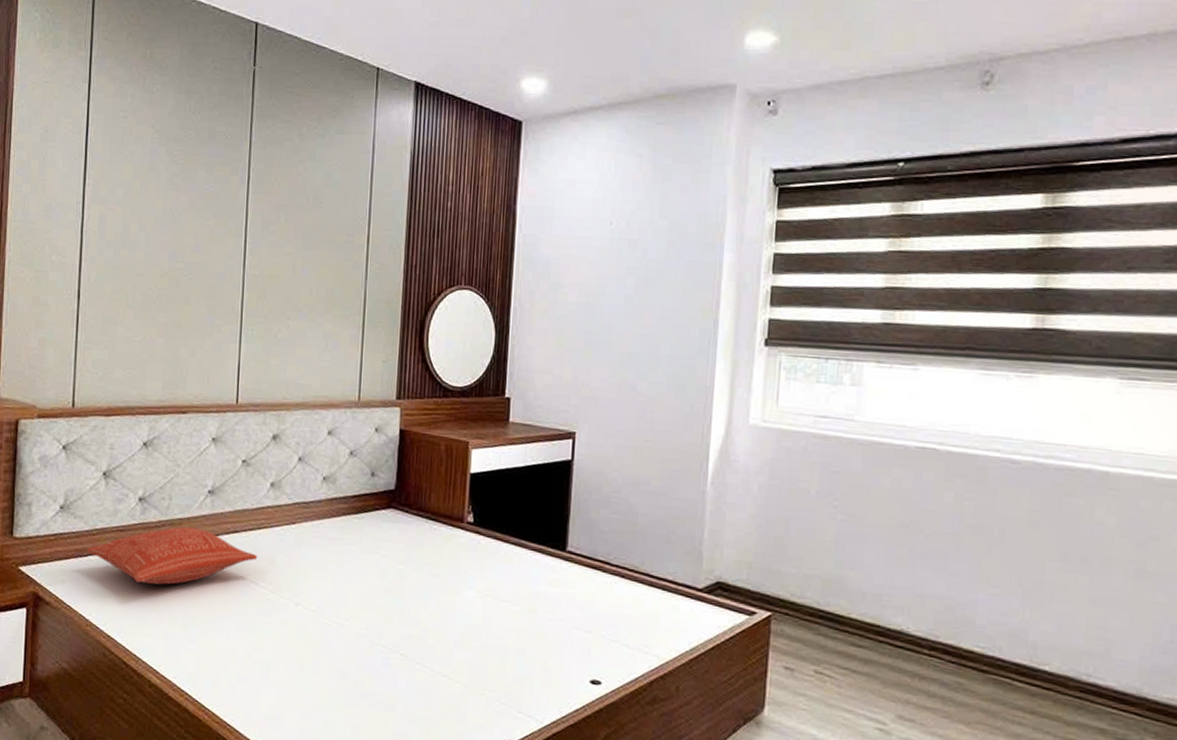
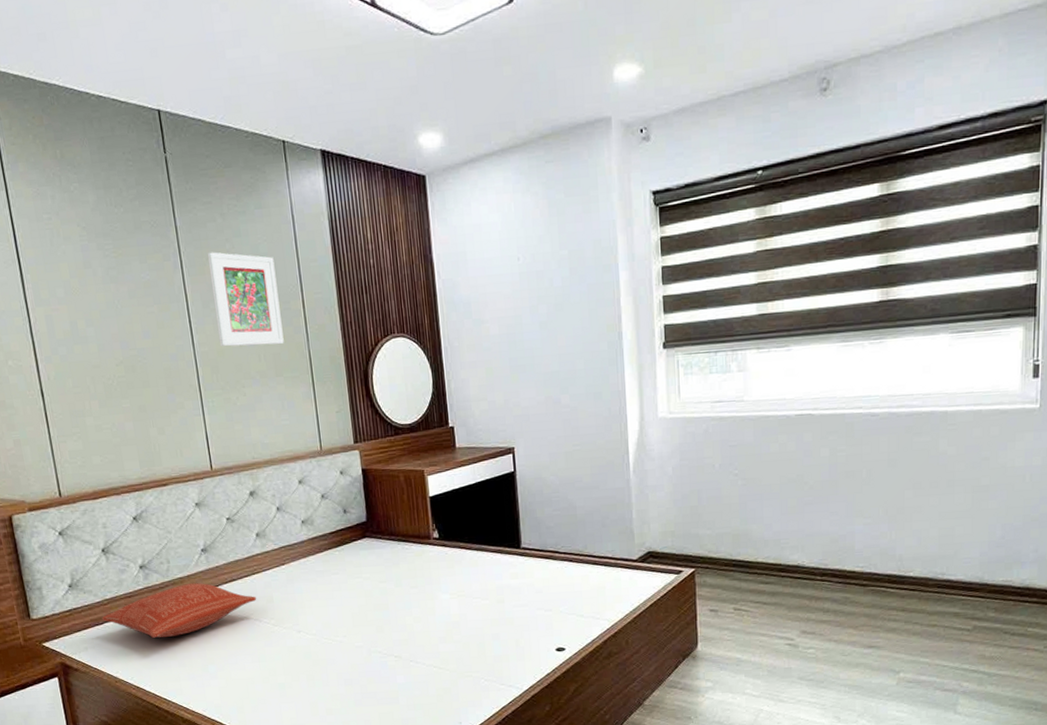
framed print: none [271,172,346,279] -> present [207,252,284,347]

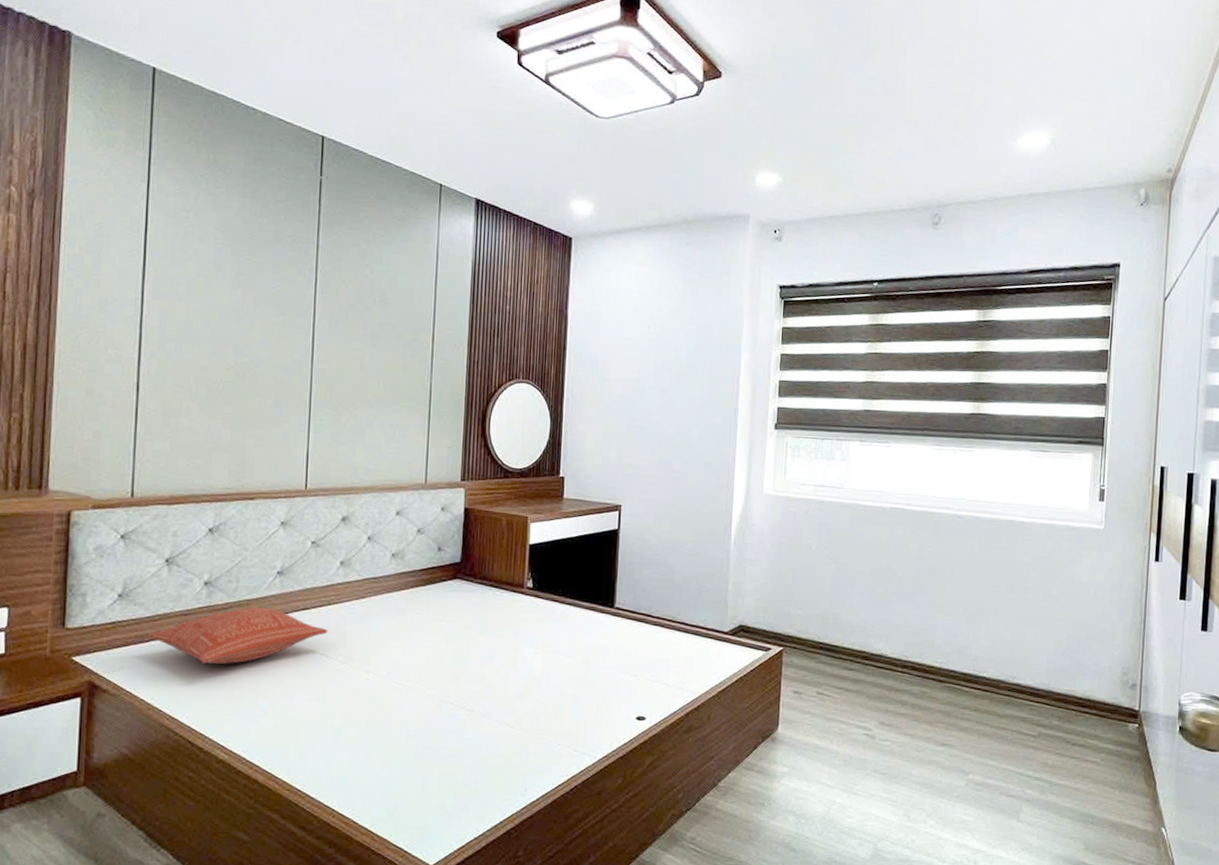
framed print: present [207,252,284,347] -> none [339,274,411,374]

